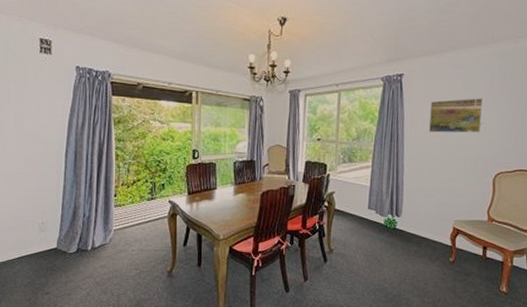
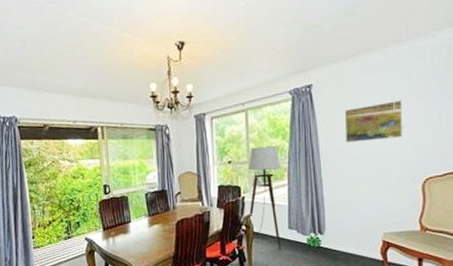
floor lamp: none [332,128,367,229] -> present [248,146,281,251]

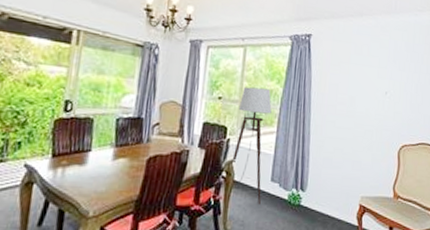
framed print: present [344,100,403,143] -> none [336,65,387,103]

